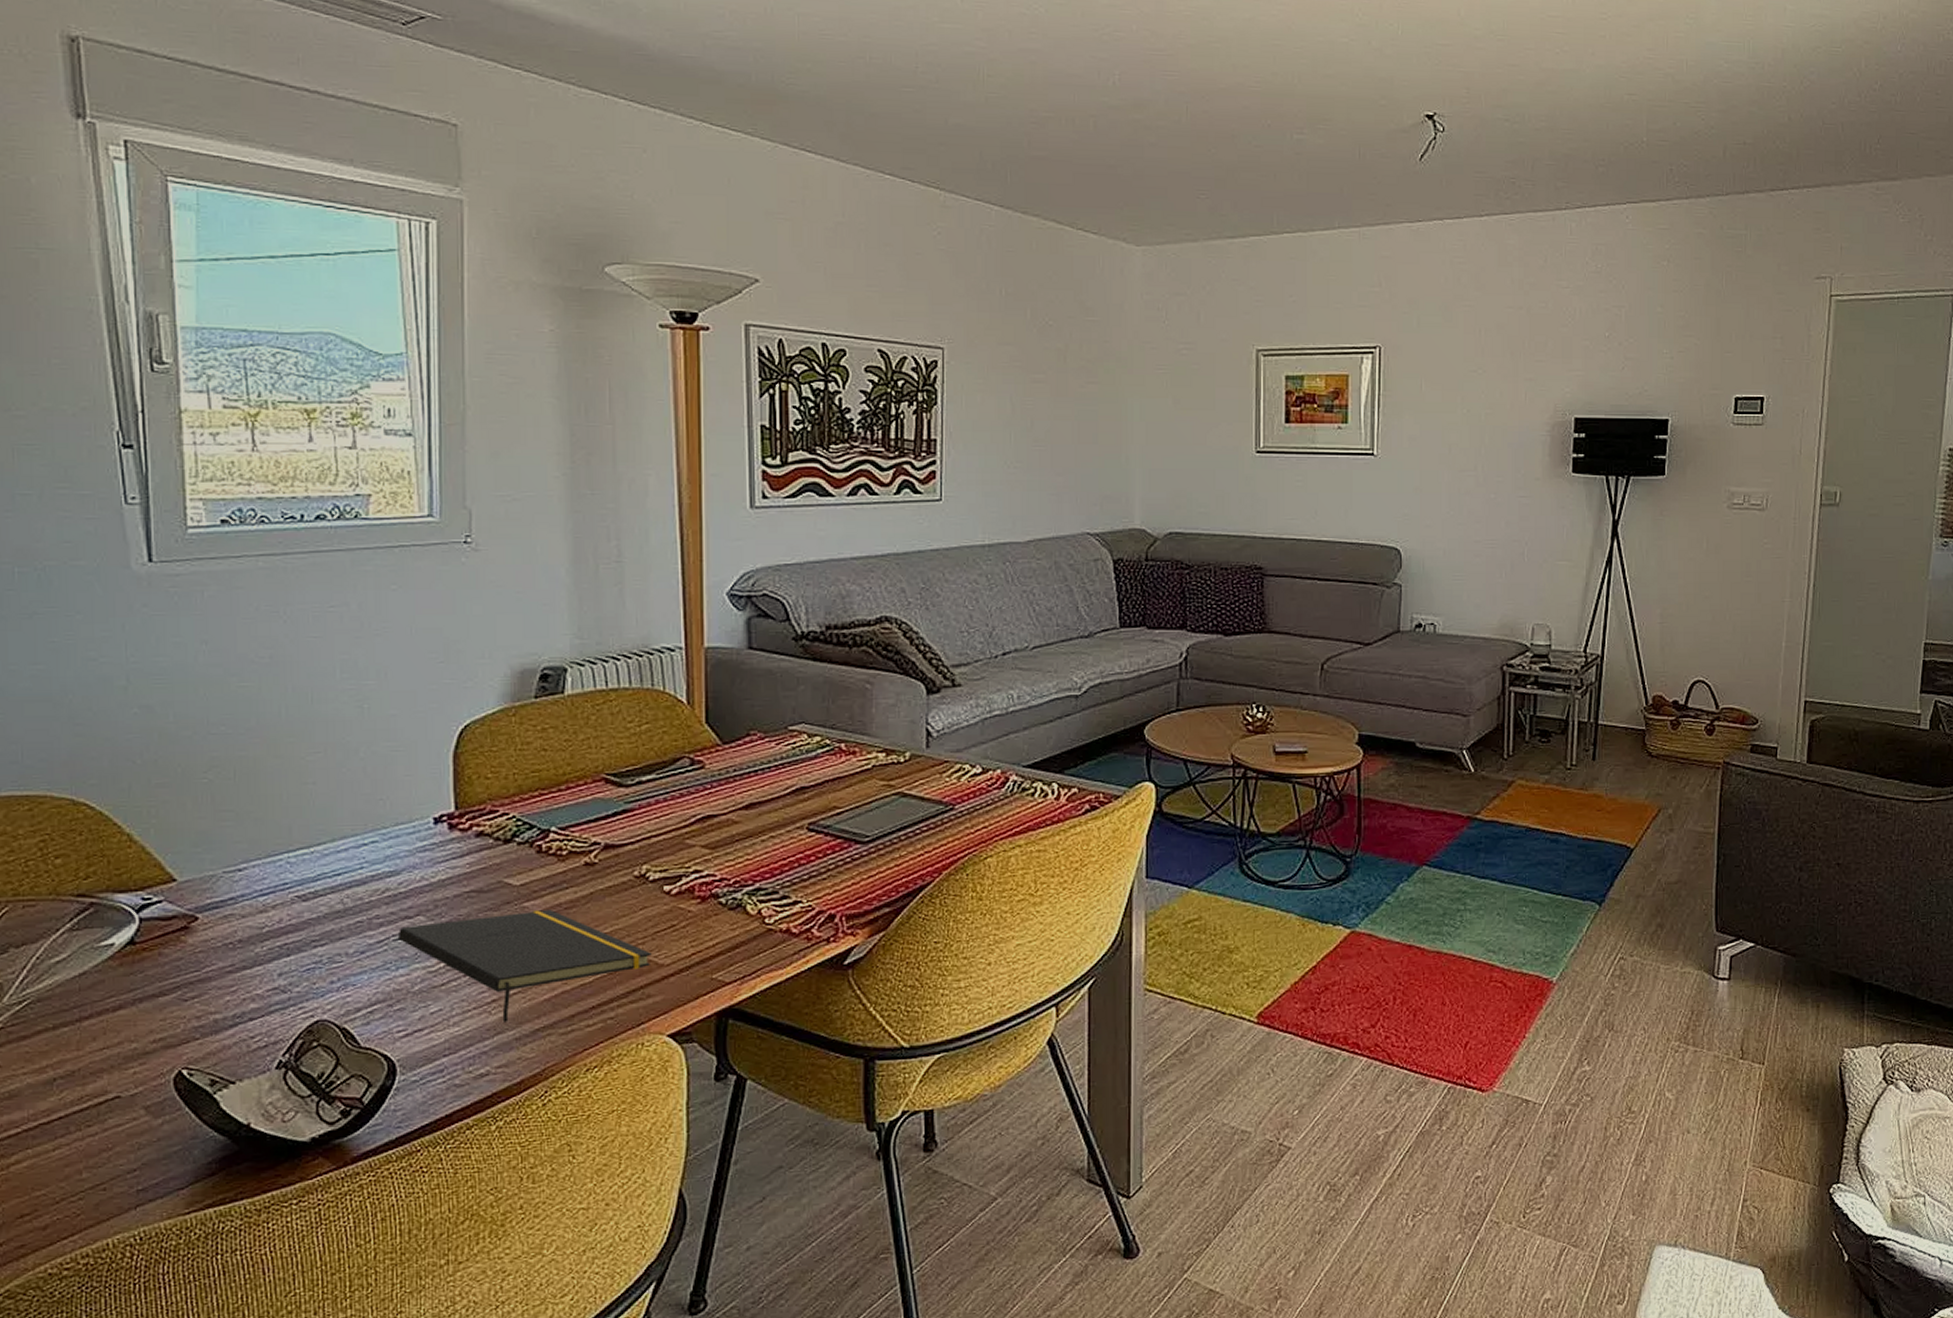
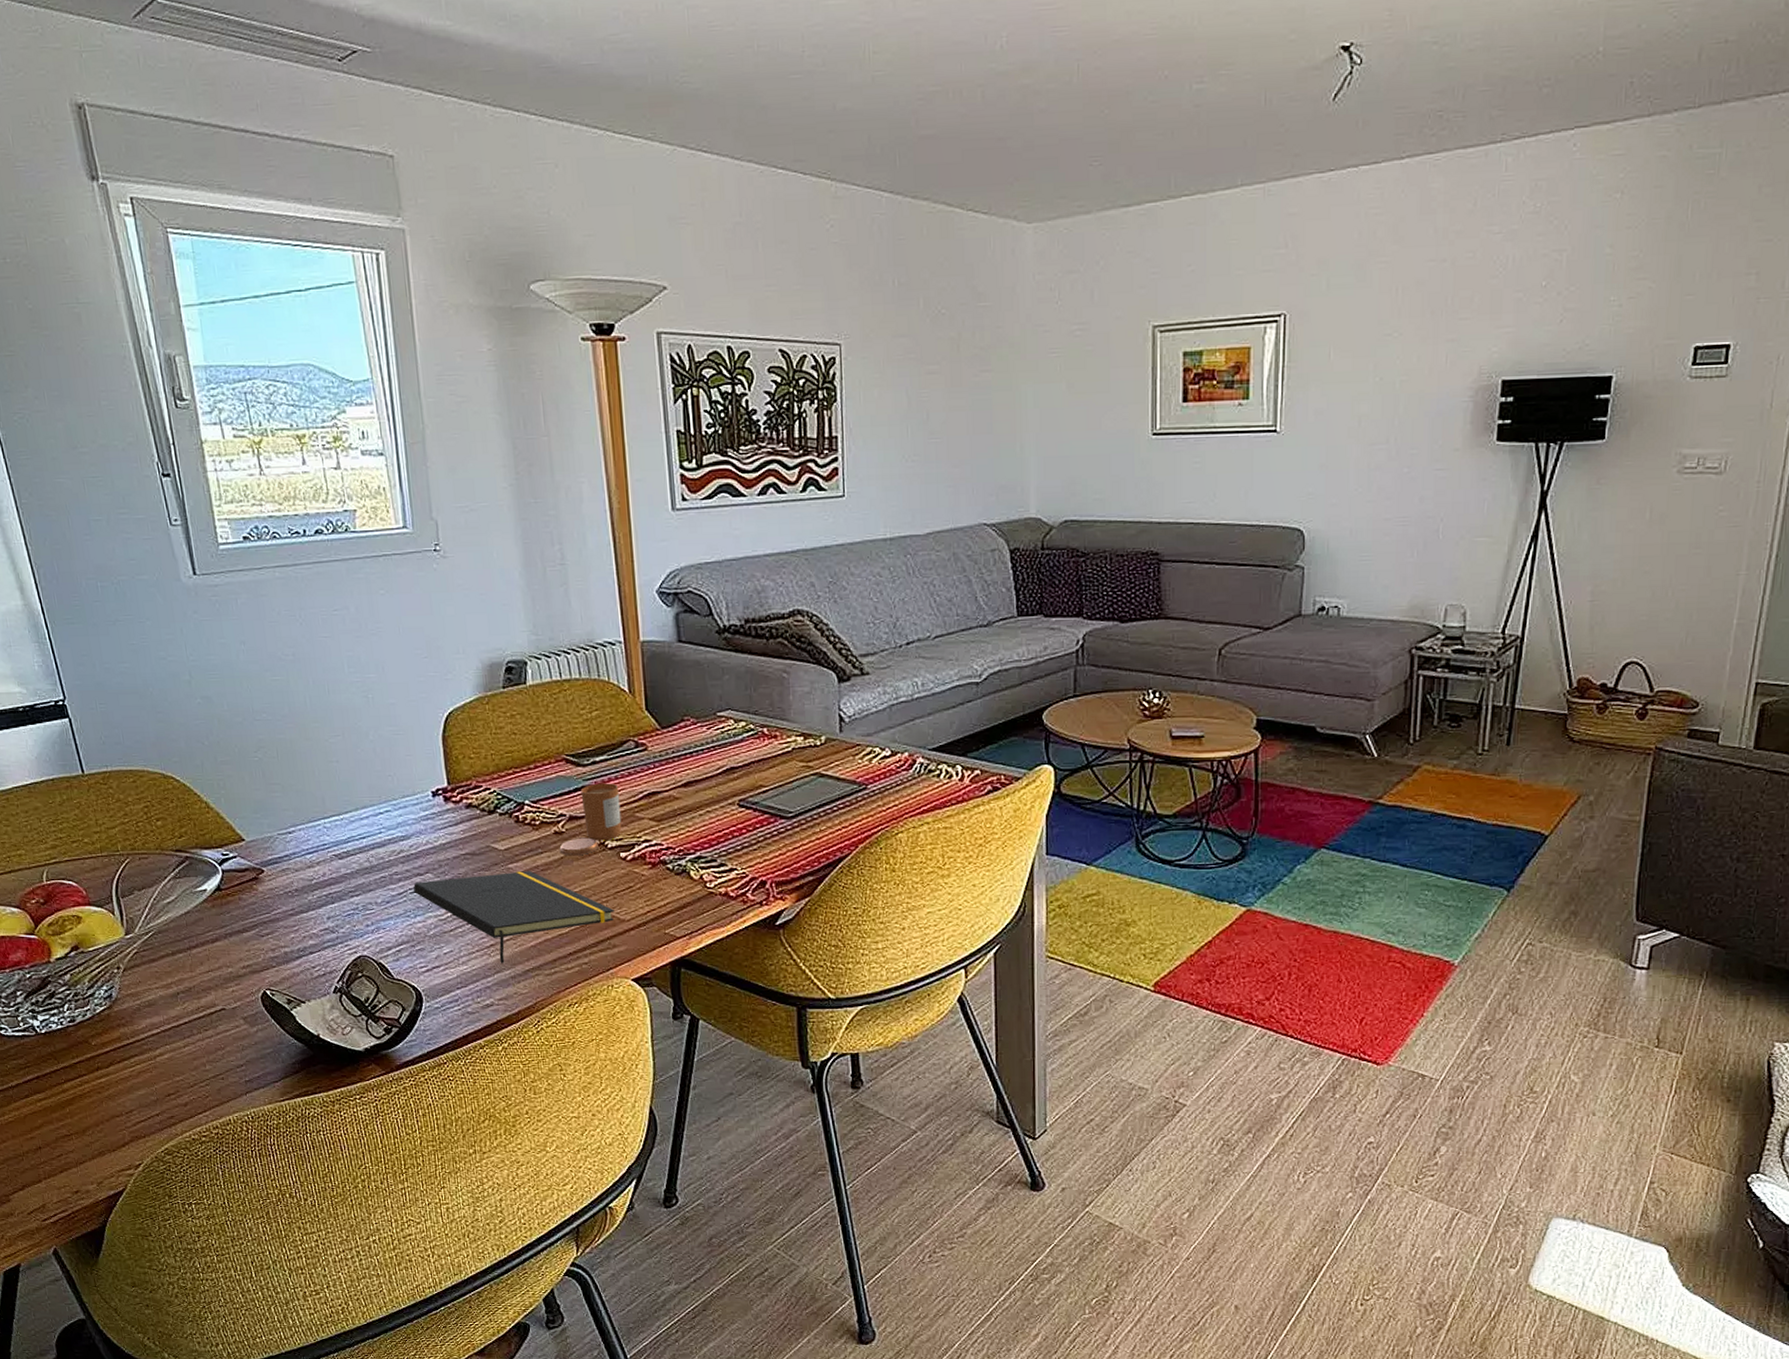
candle: none [589,805,668,891] -> present [559,783,622,856]

